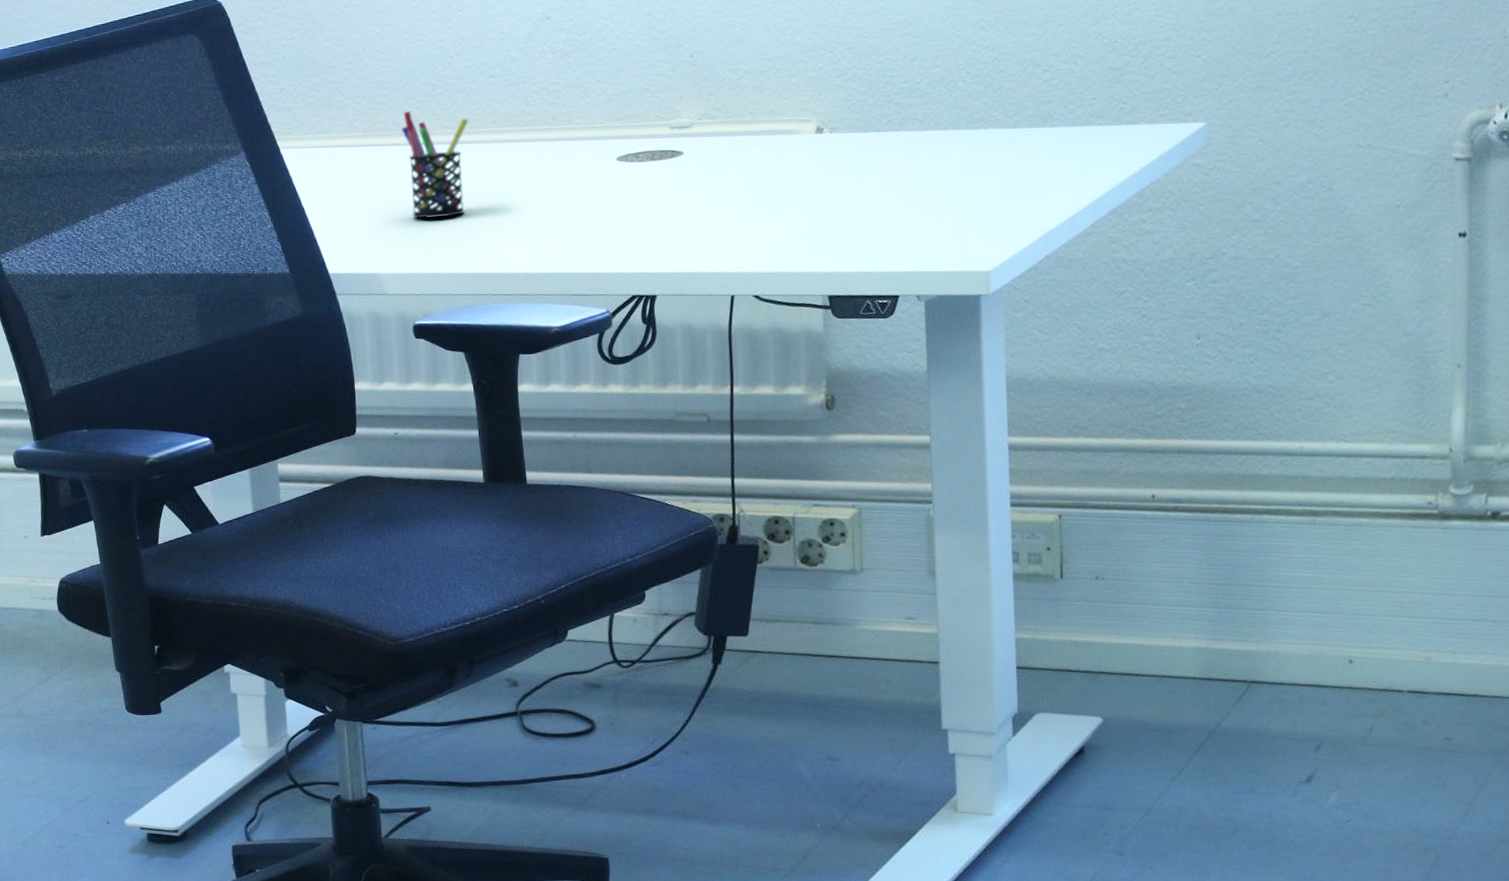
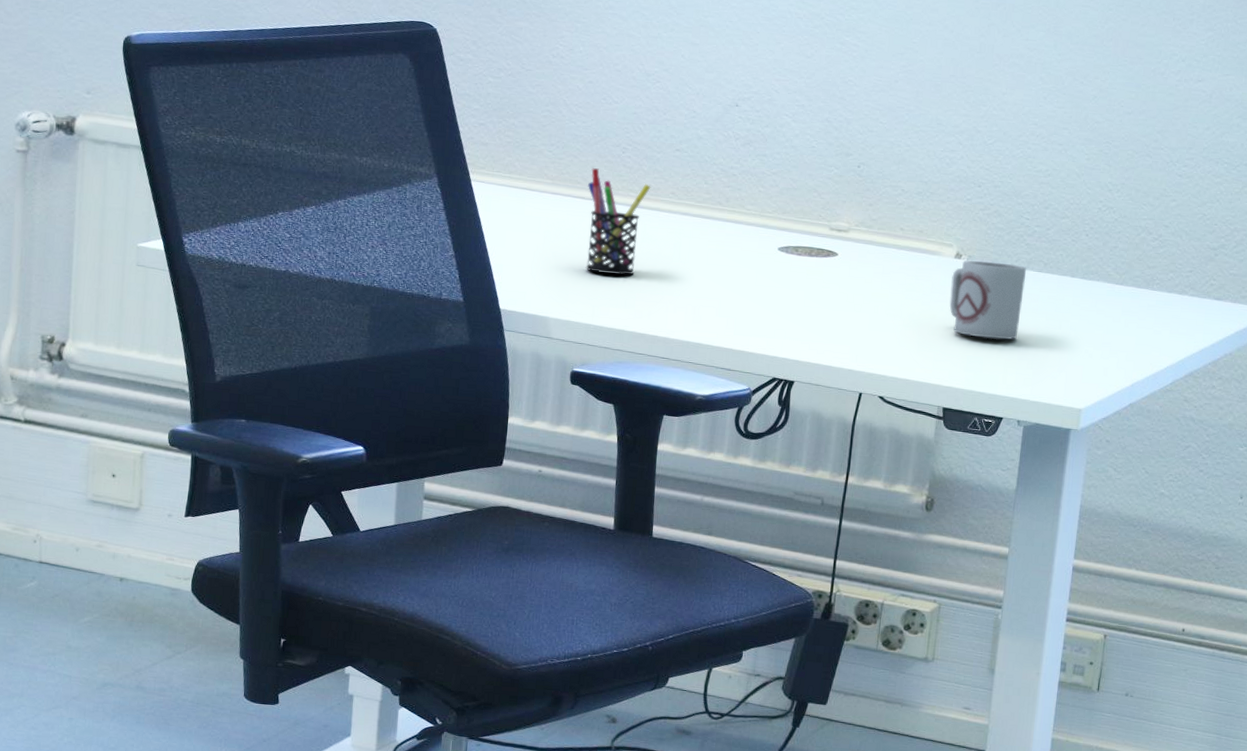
cup: none [815,127,902,214] -> present [949,260,1027,340]

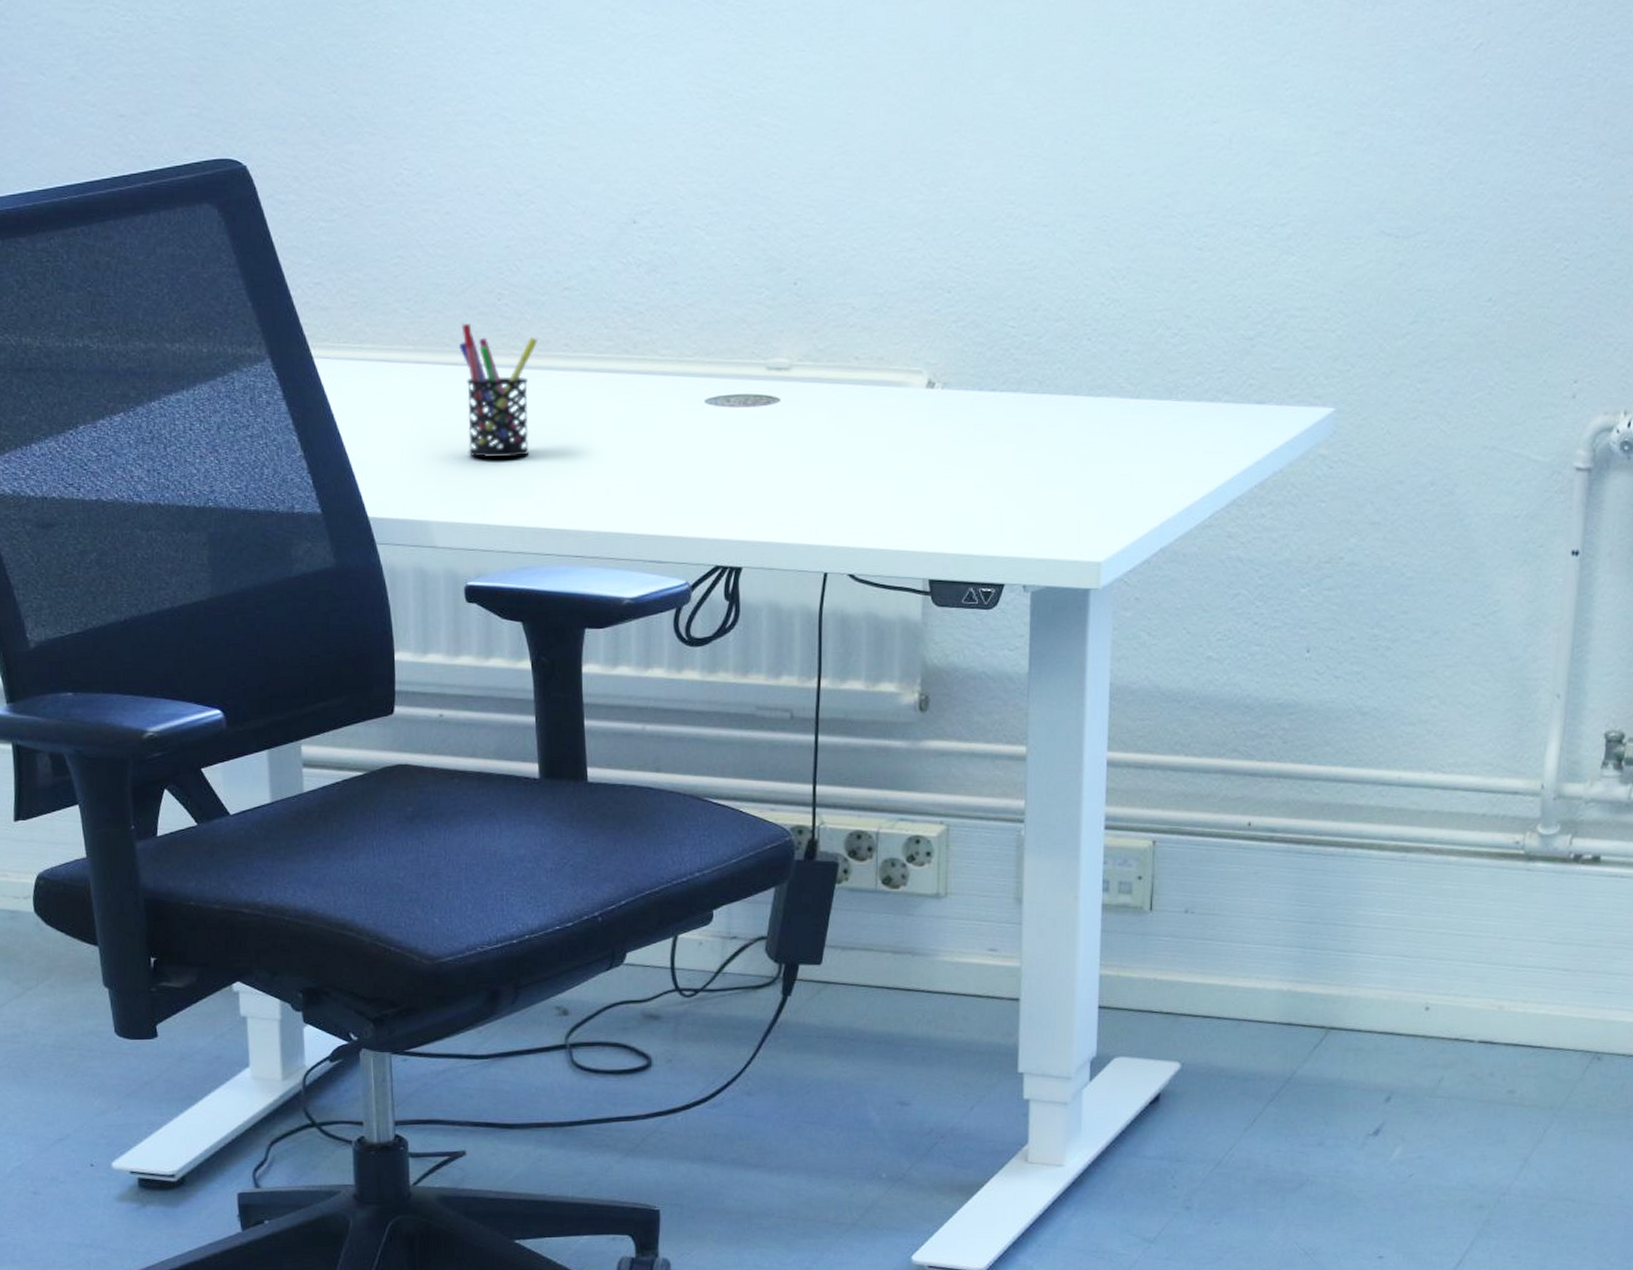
cup: present [949,260,1027,340] -> none [925,386,1018,486]

